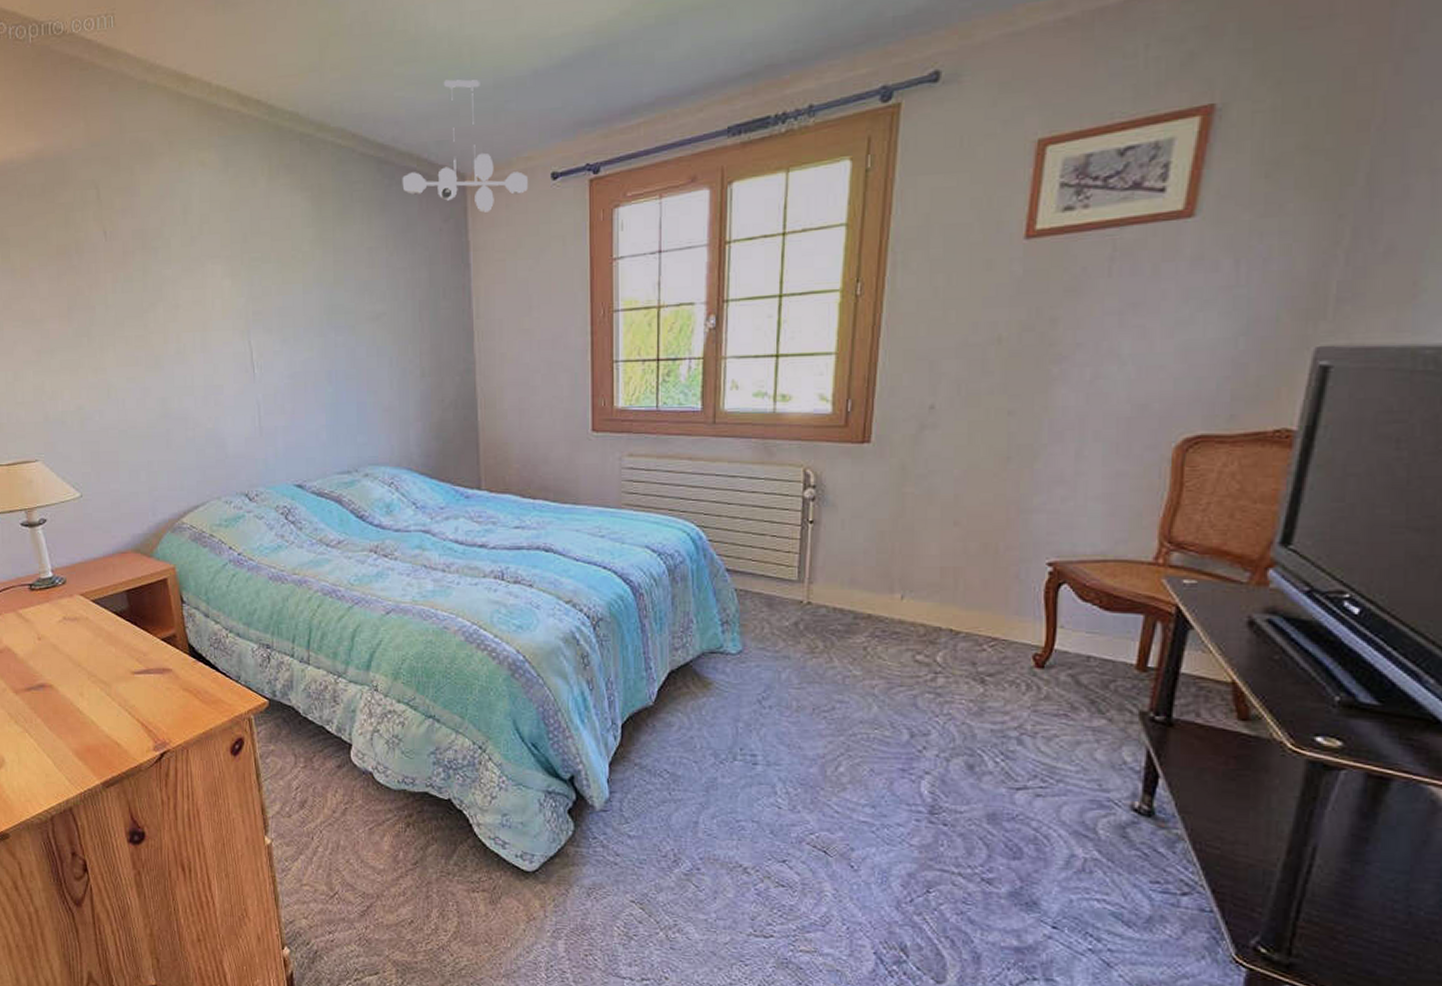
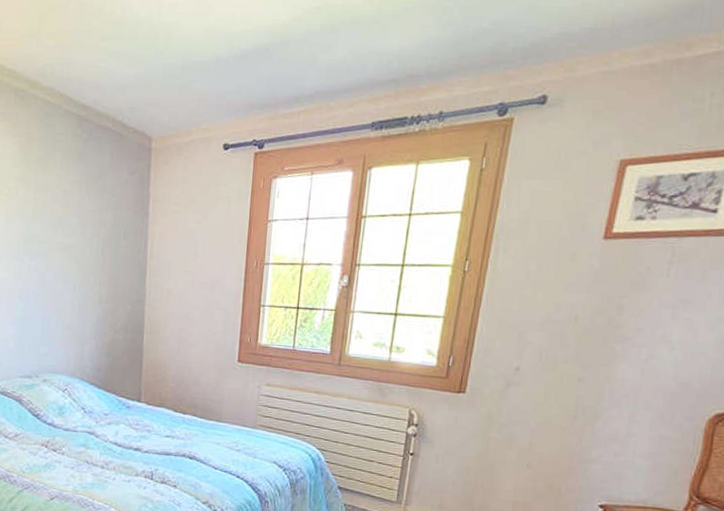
ceiling light fixture: present [402,79,528,213] -> none [98,57,204,171]

